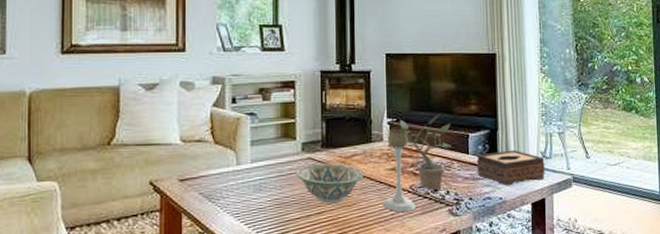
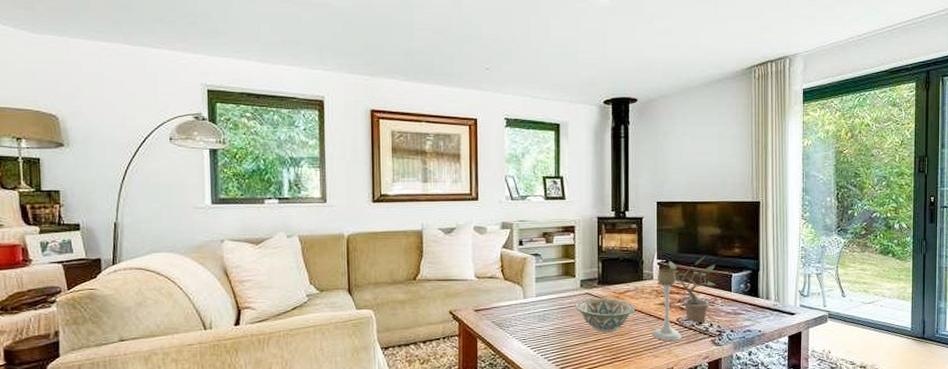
tissue box: present [476,150,545,186] -> none [738,288,802,321]

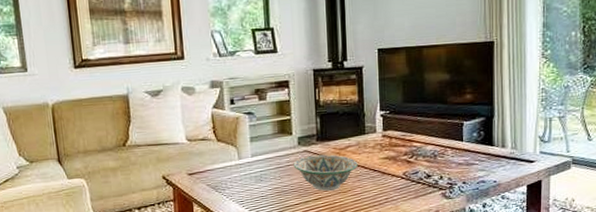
candle holder: present [653,268,682,341] -> none [378,120,410,197]
potted plant: present [668,256,716,323] -> none [392,104,446,176]

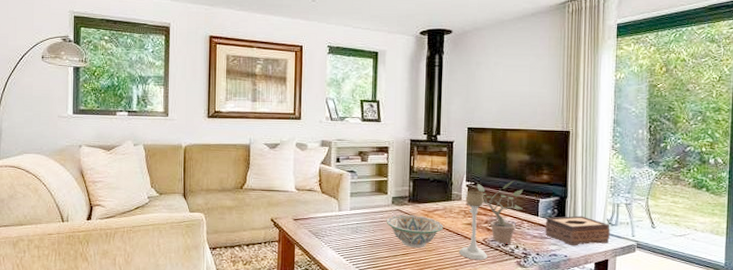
candle holder: none [378,120,410,197] -> present [459,190,488,260]
potted plant: none [392,104,446,176] -> present [477,180,524,244]
tissue box: none [471,135,543,170] -> present [545,215,610,246]

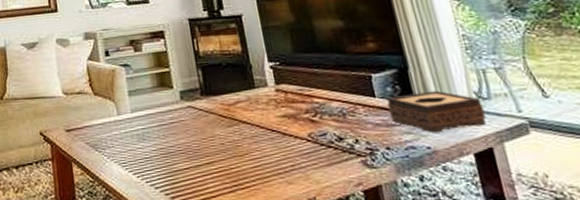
decorative bowl: present [386,214,443,248] -> none [177,111,252,154]
candle holder: present [459,190,488,260] -> none [272,72,320,163]
potted plant: present [477,180,524,244] -> none [283,54,352,139]

